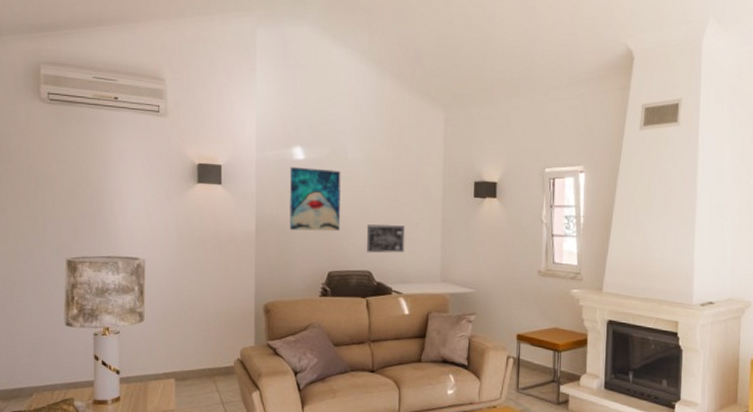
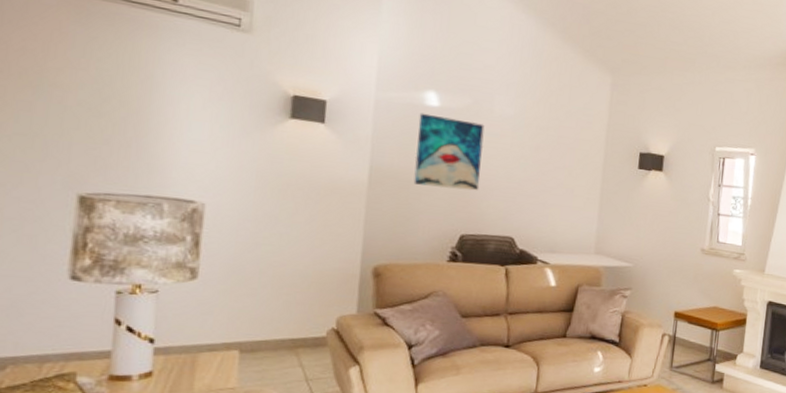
wall art: present [366,223,405,254] -> none [510,186,558,220]

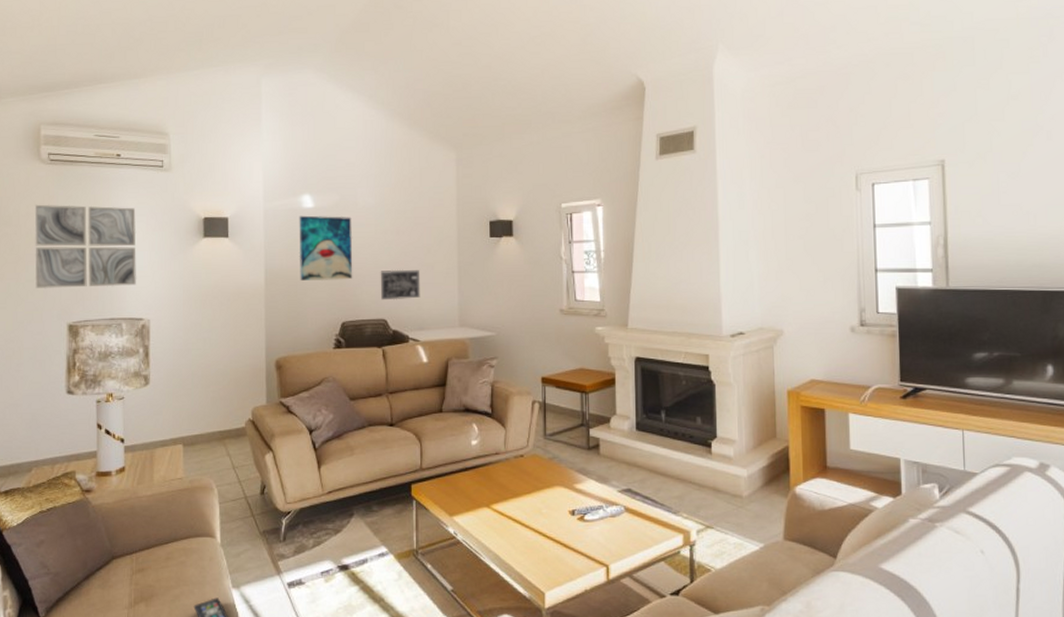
wall art: none [29,39,195,161] -> present [34,204,137,288]
wall art: none [510,186,558,220] -> present [380,269,421,301]

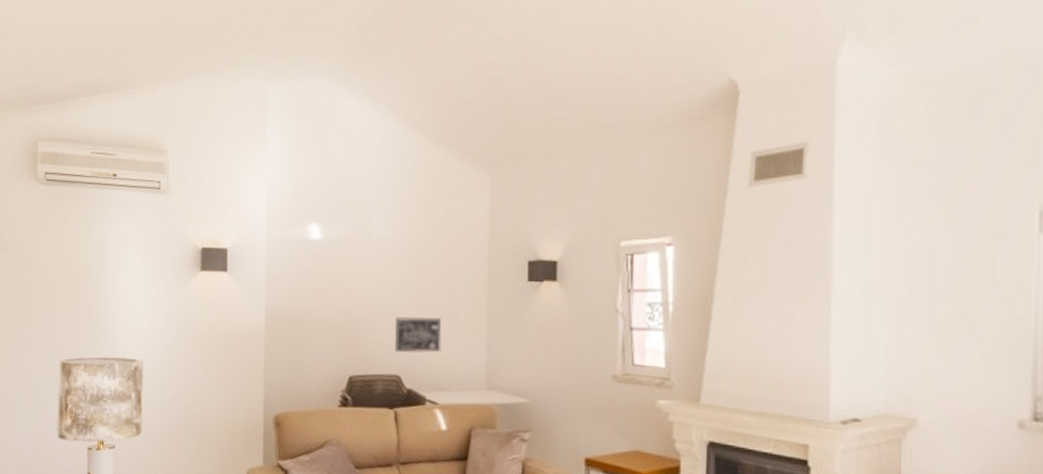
wall art: present [34,204,137,288] -> none [30,229,131,323]
wall art: present [299,215,353,281] -> none [303,248,364,327]

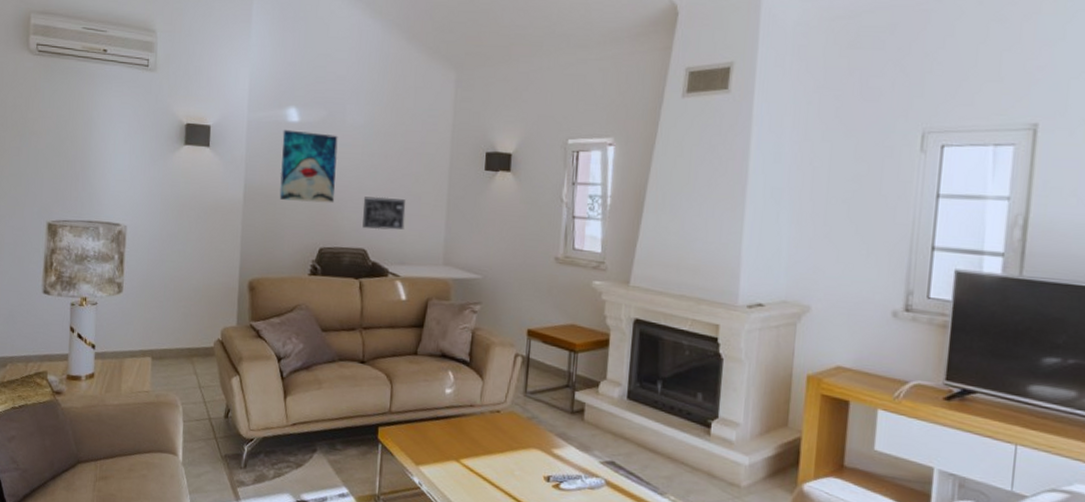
wall art: none [303,248,364,327] -> present [279,129,338,204]

